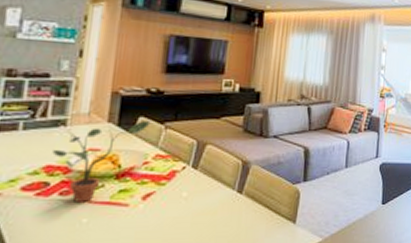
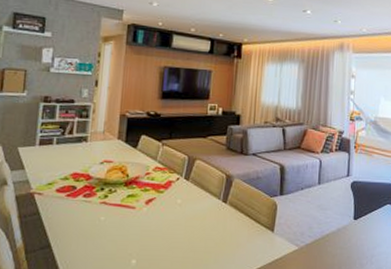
potted plant: present [52,121,151,202] -> none [78,139,151,204]

